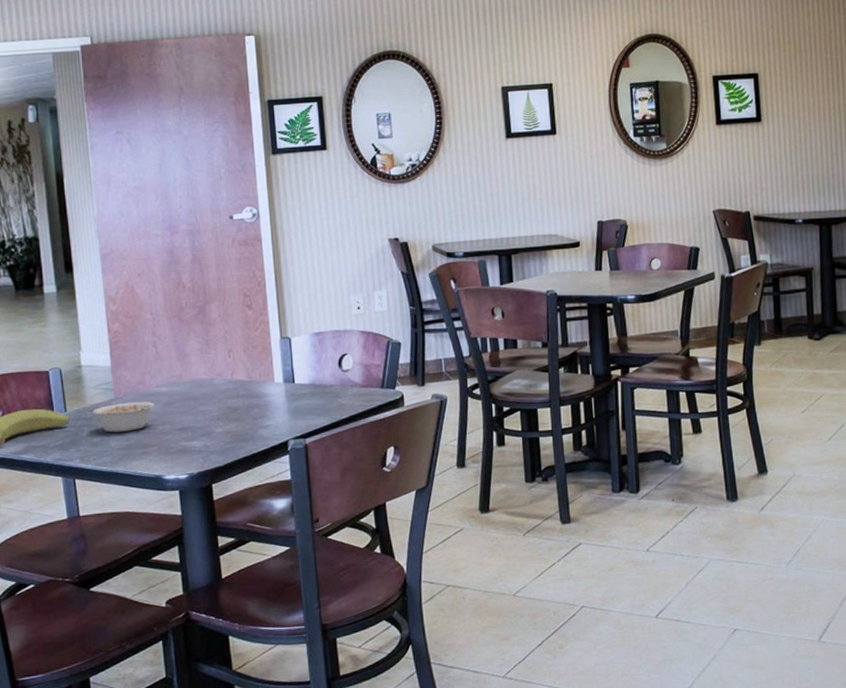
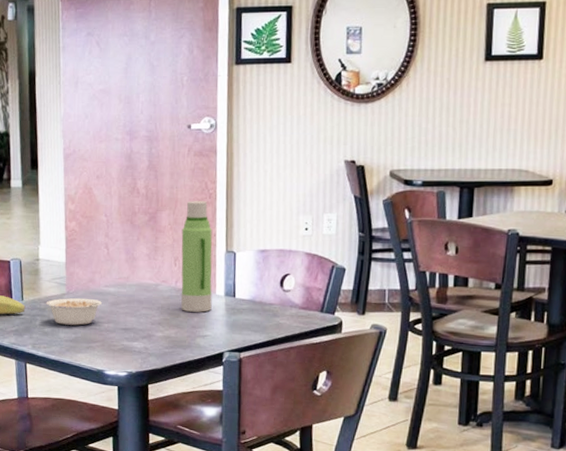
water bottle: none [233,290,272,403] -> present [180,201,213,312]

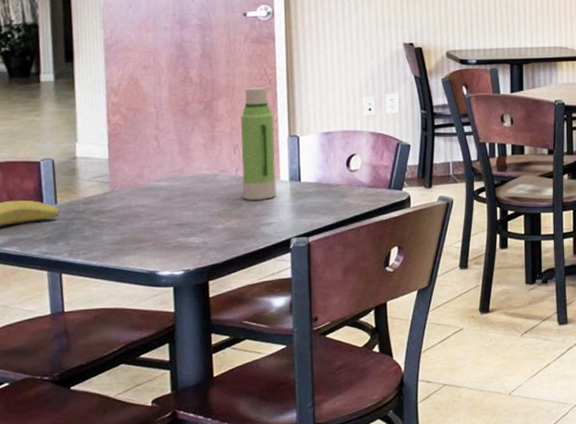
legume: present [46,297,102,326] -> none [85,195,152,226]

